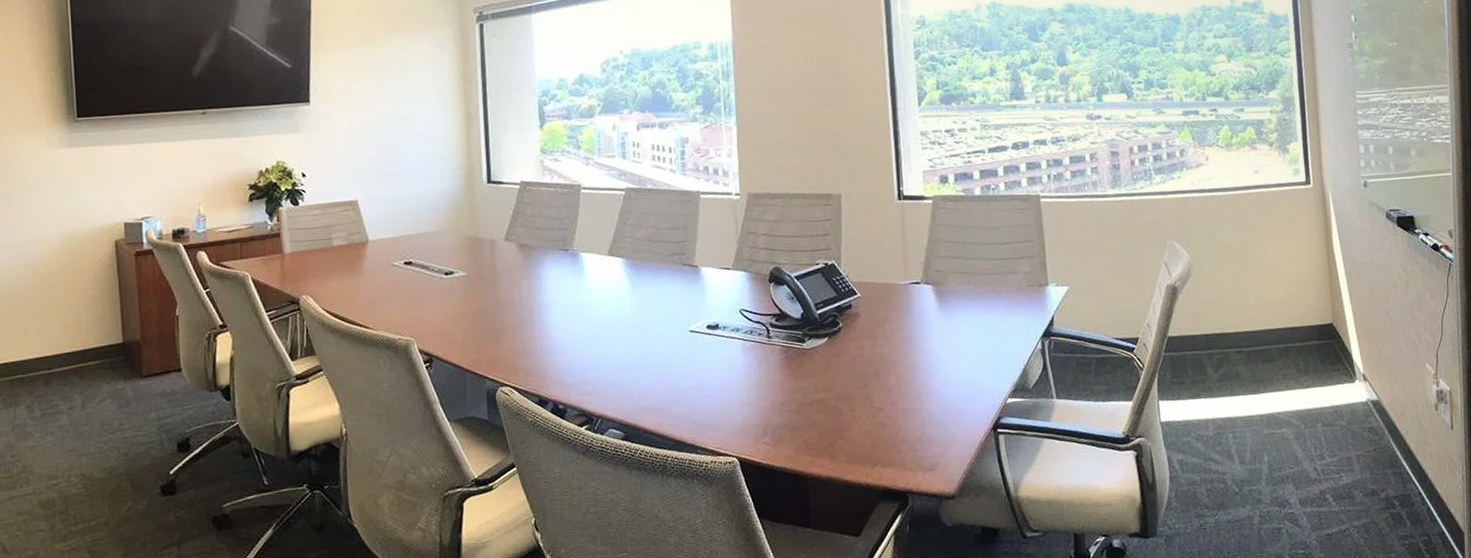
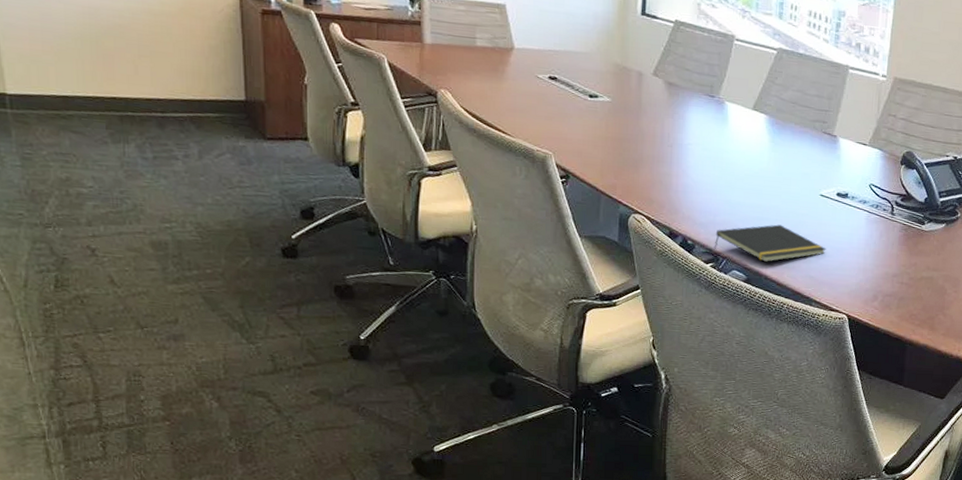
notepad: none [586,370,704,414] -> present [714,224,826,262]

